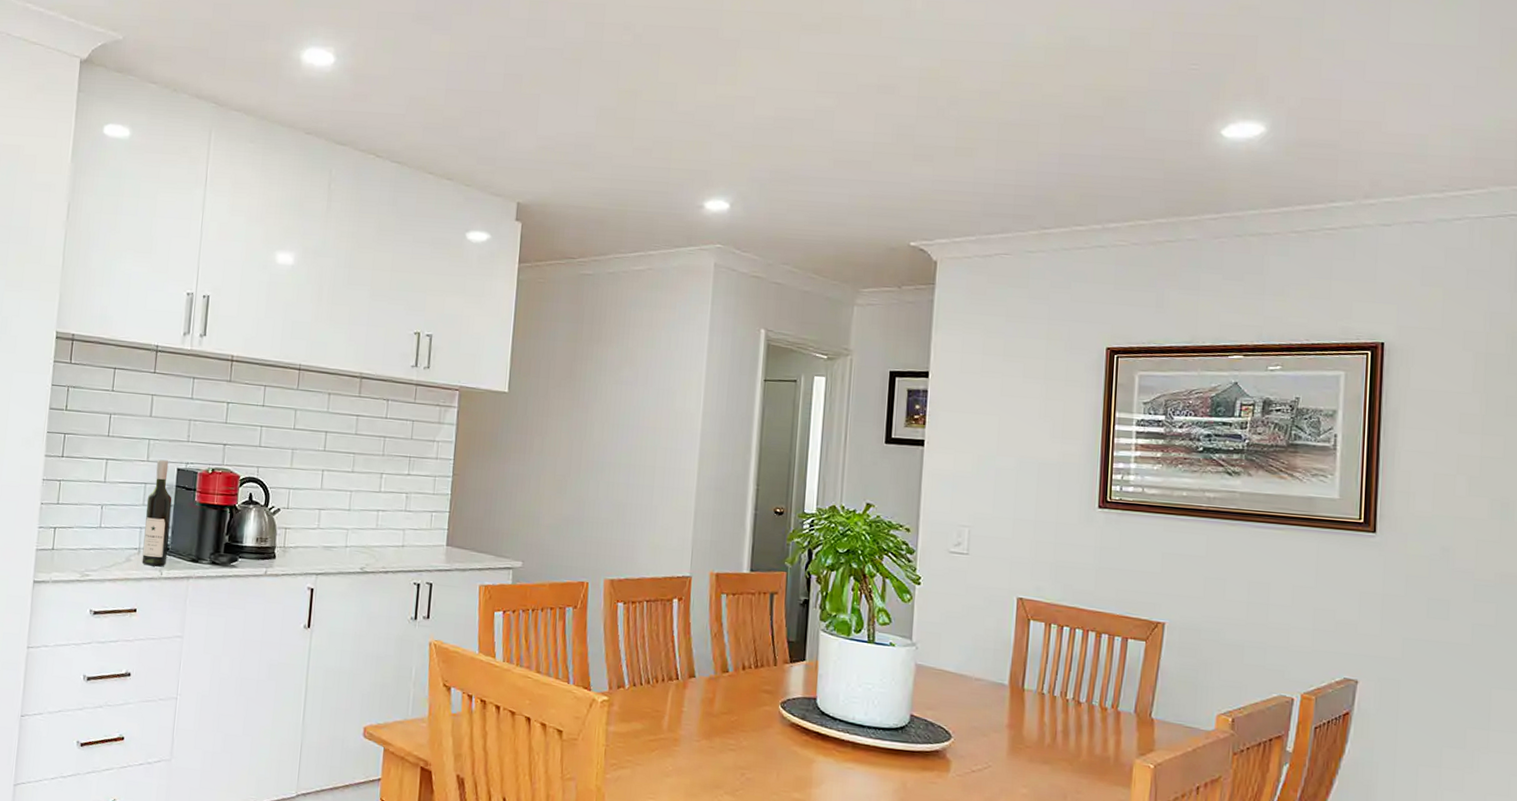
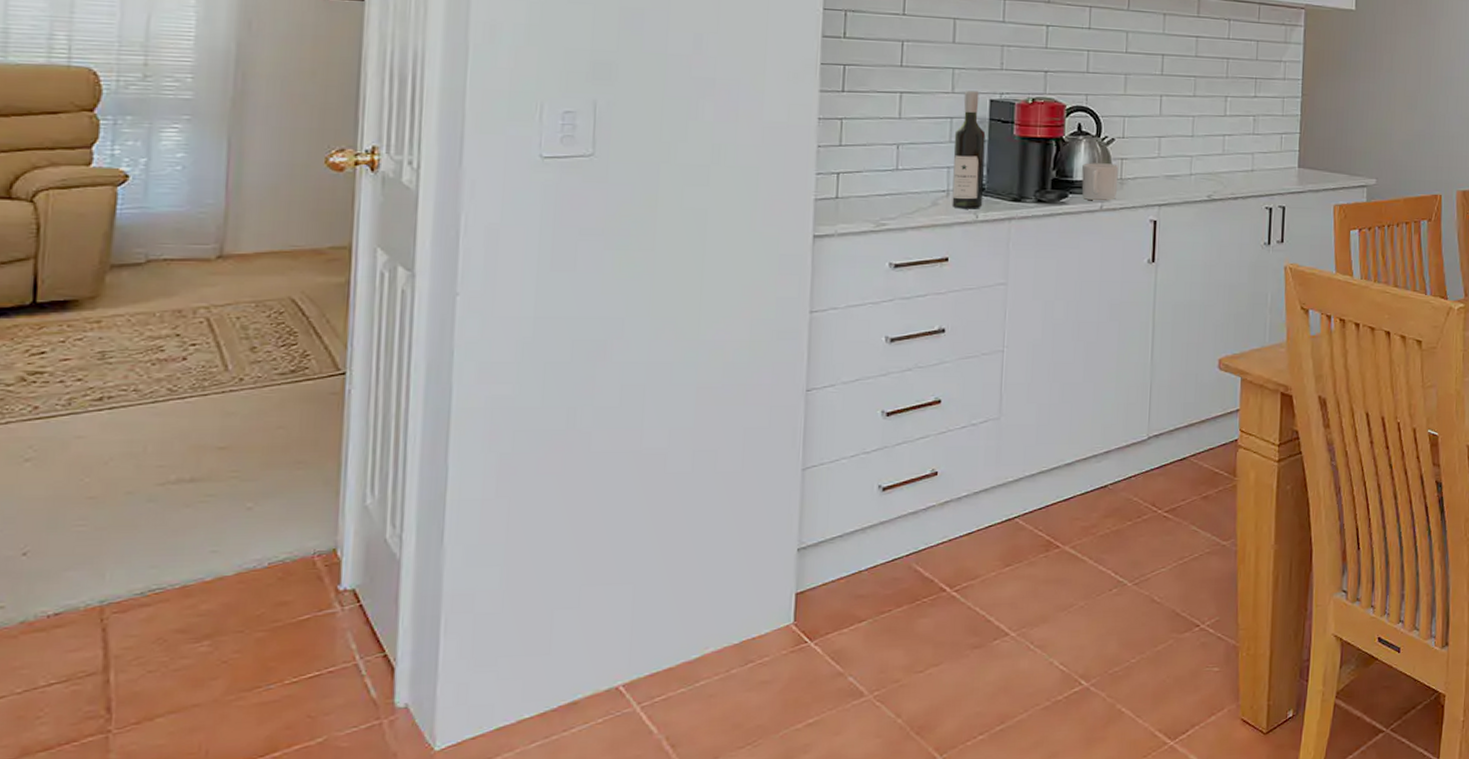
mug: none [249,530,283,567] -> present [1081,163,1119,201]

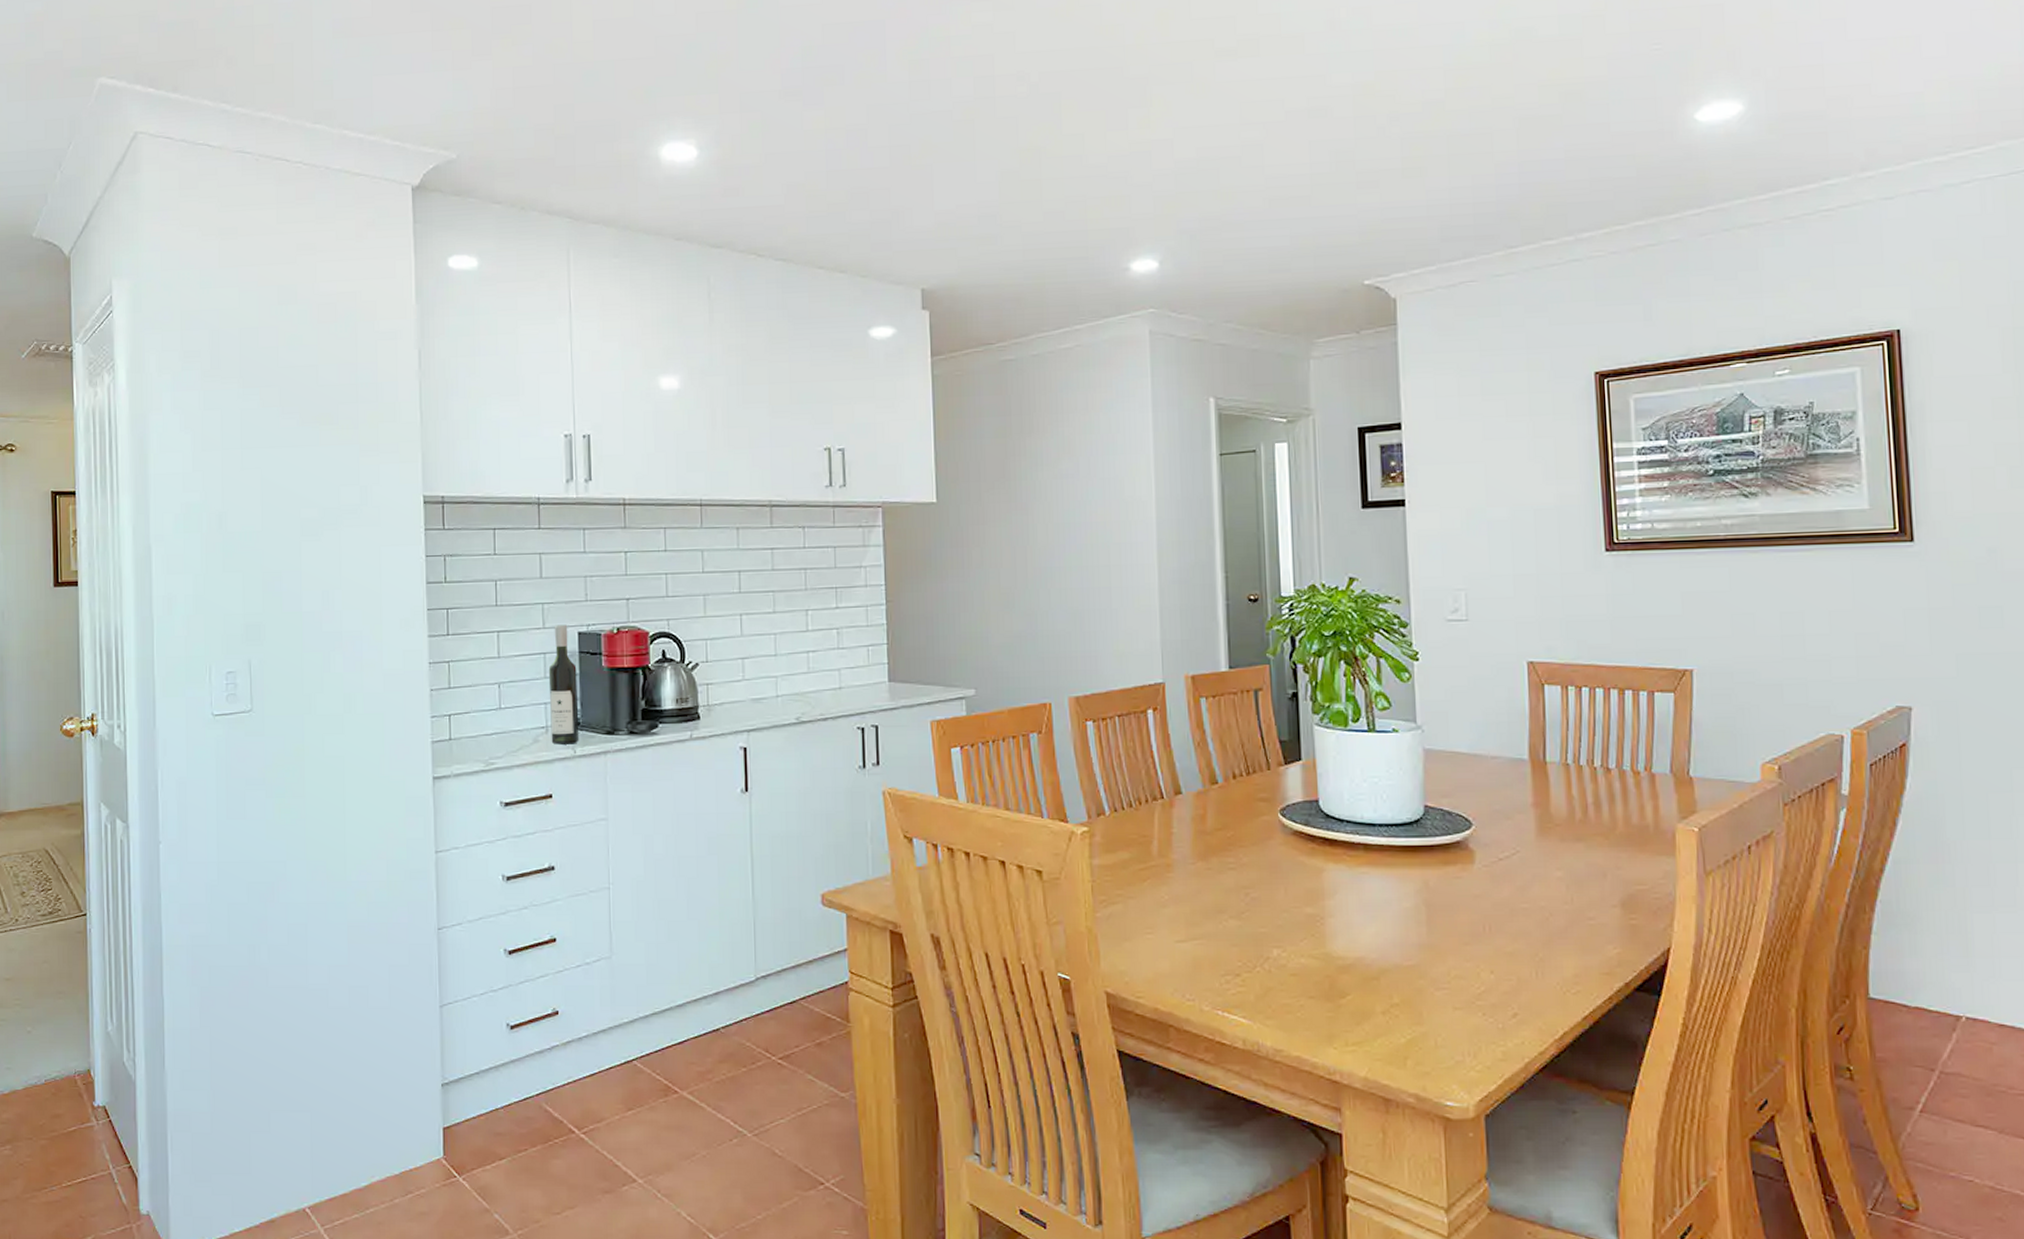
mug: present [1081,163,1119,201] -> none [670,690,706,730]

